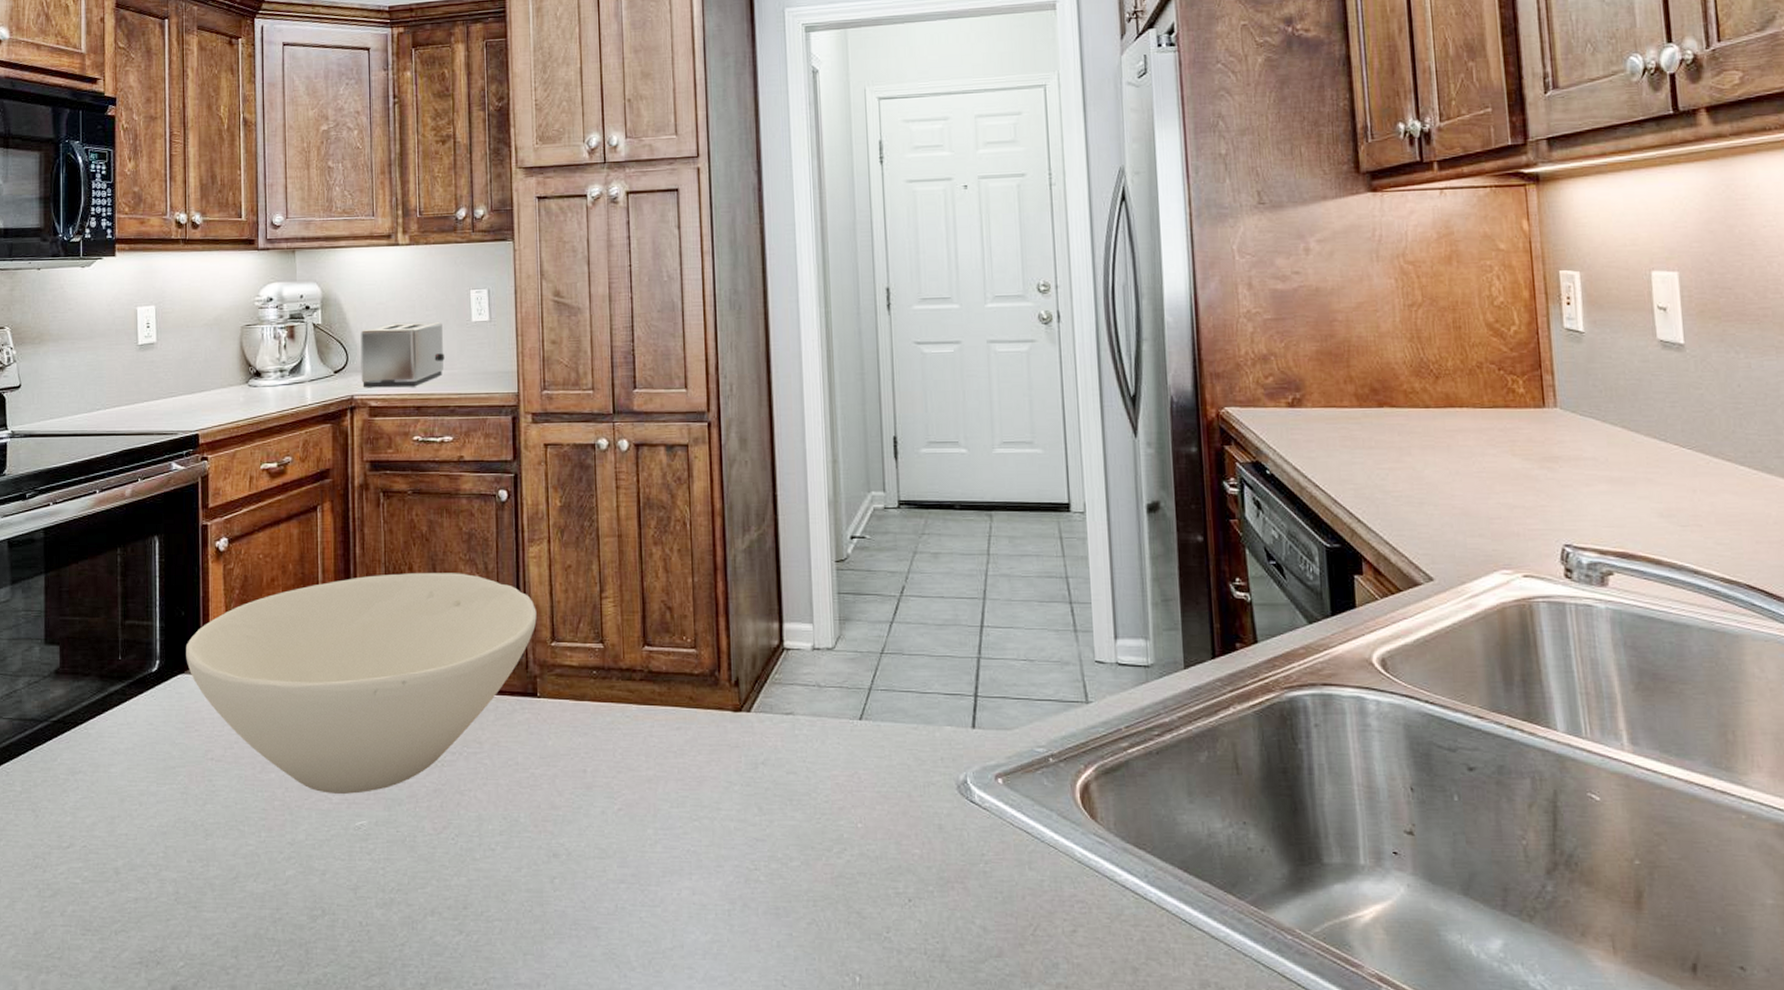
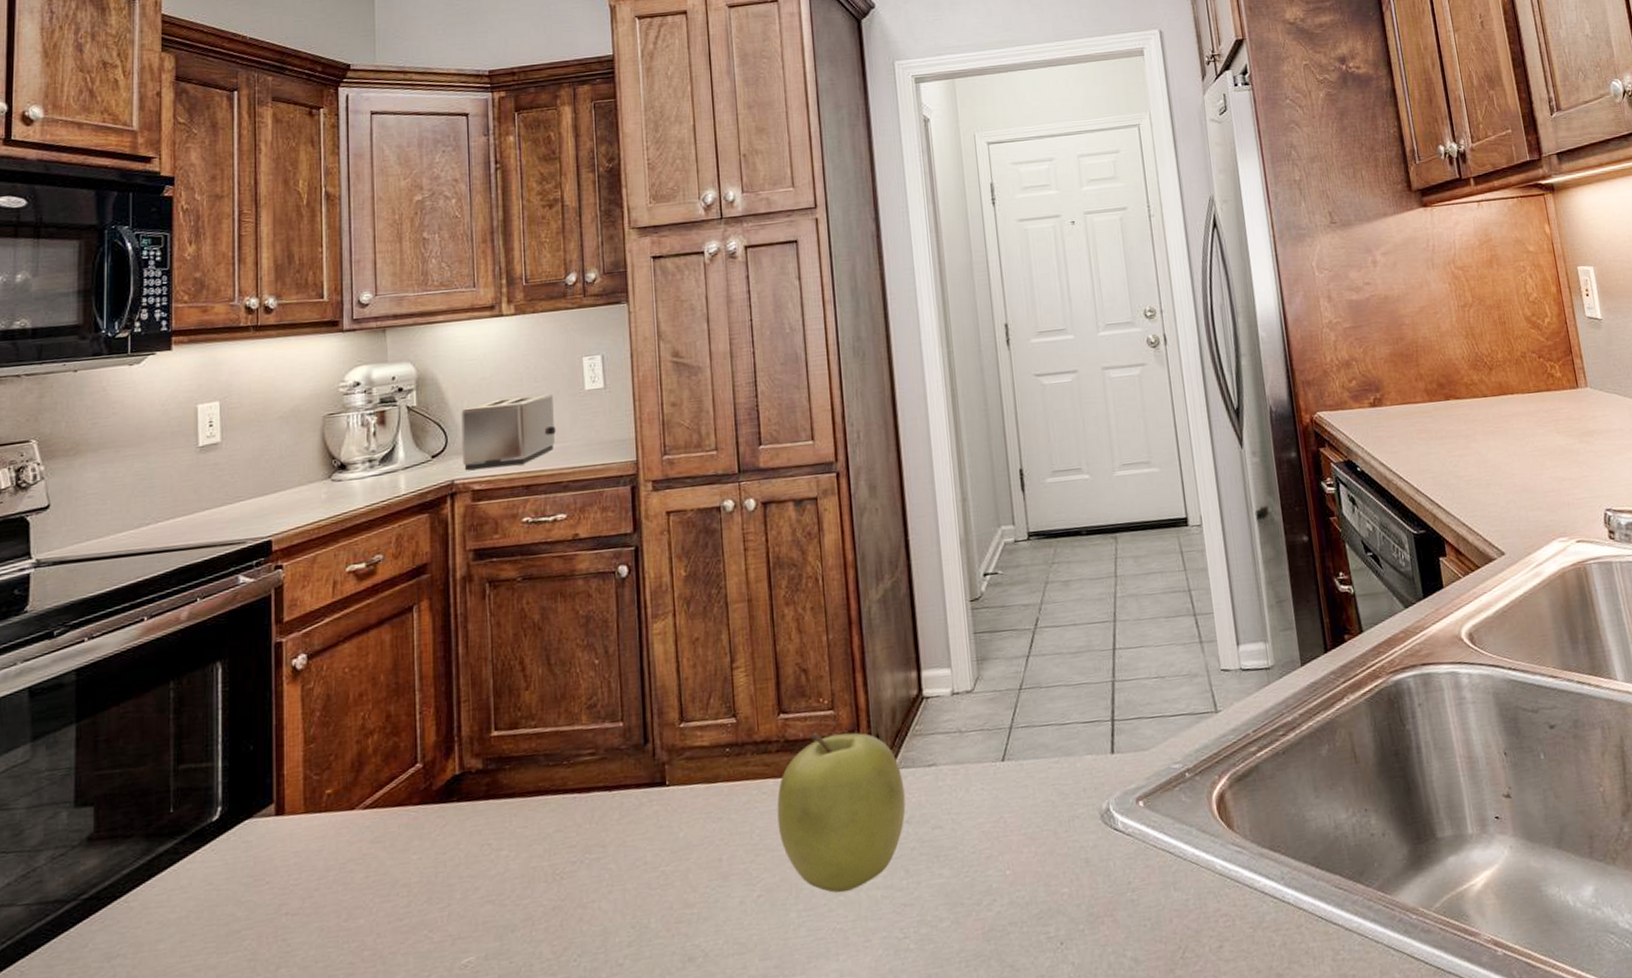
bowl: present [186,573,537,794] -> none [254,660,663,932]
fruit: none [639,667,762,819] -> present [777,732,906,893]

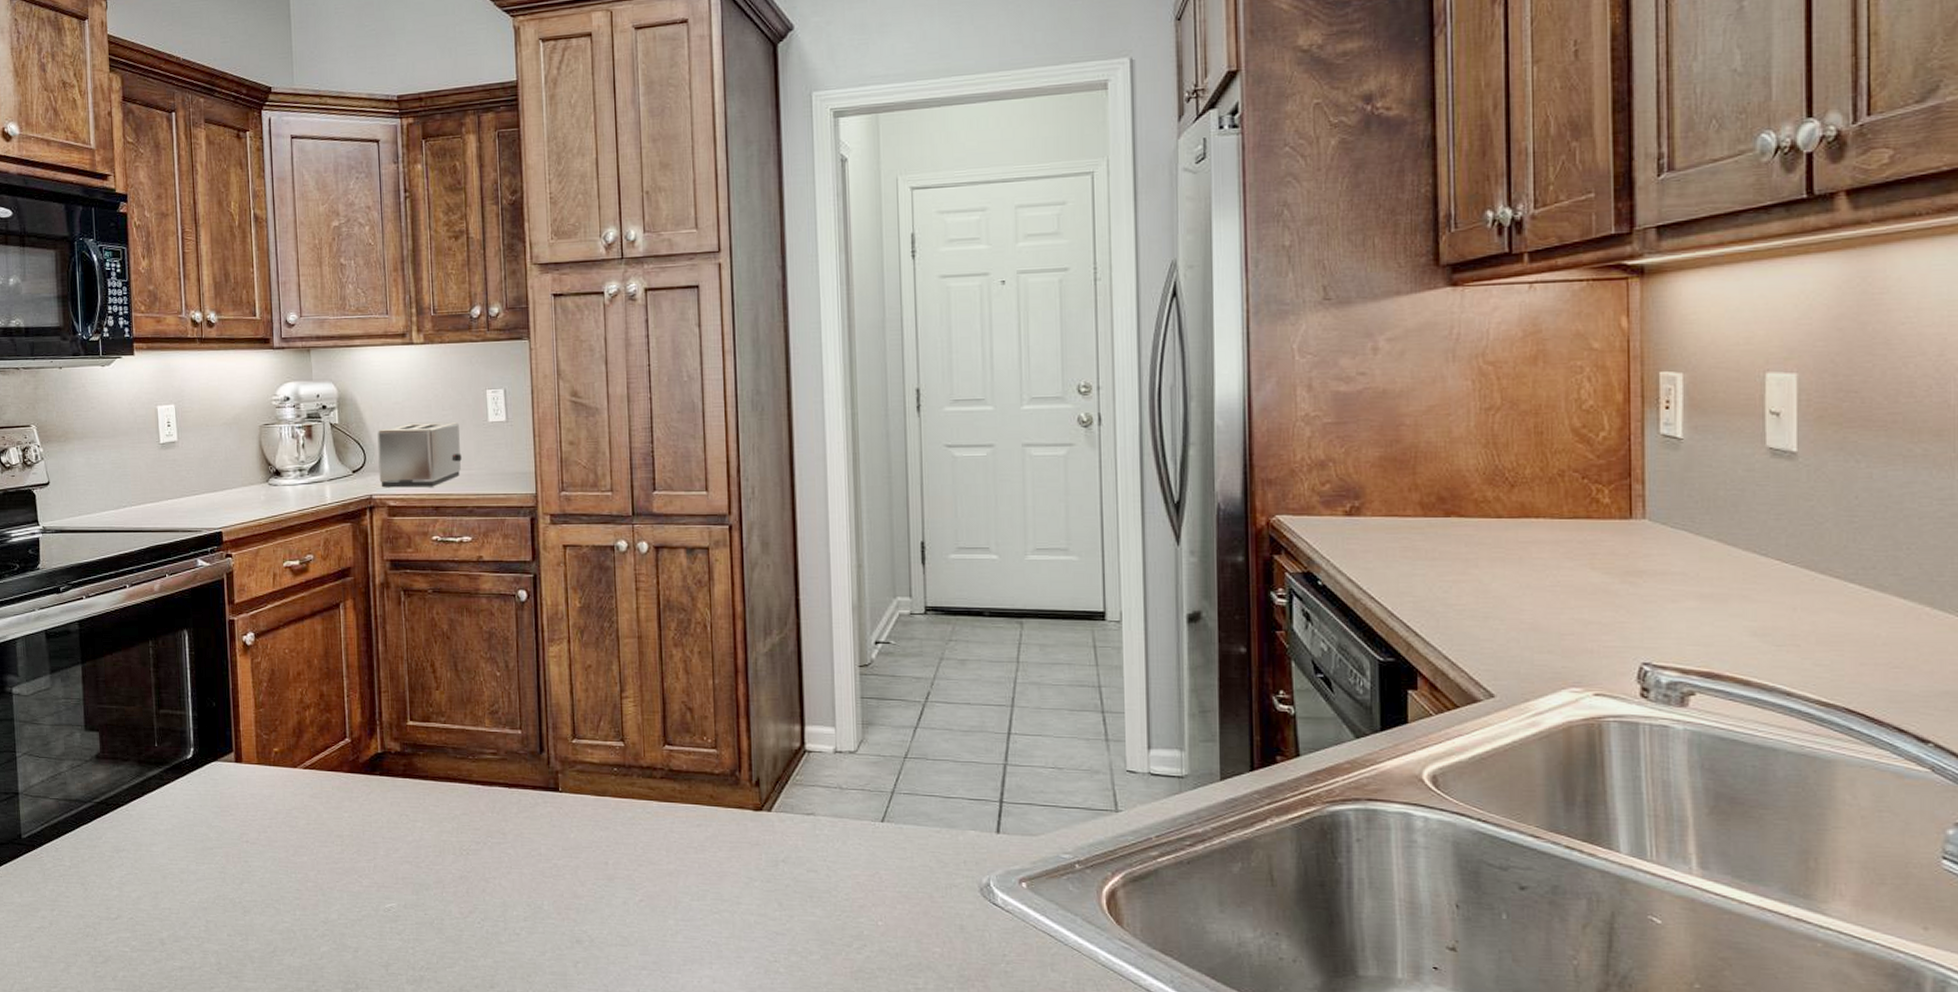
fruit: present [777,732,906,893] -> none [659,766,782,912]

